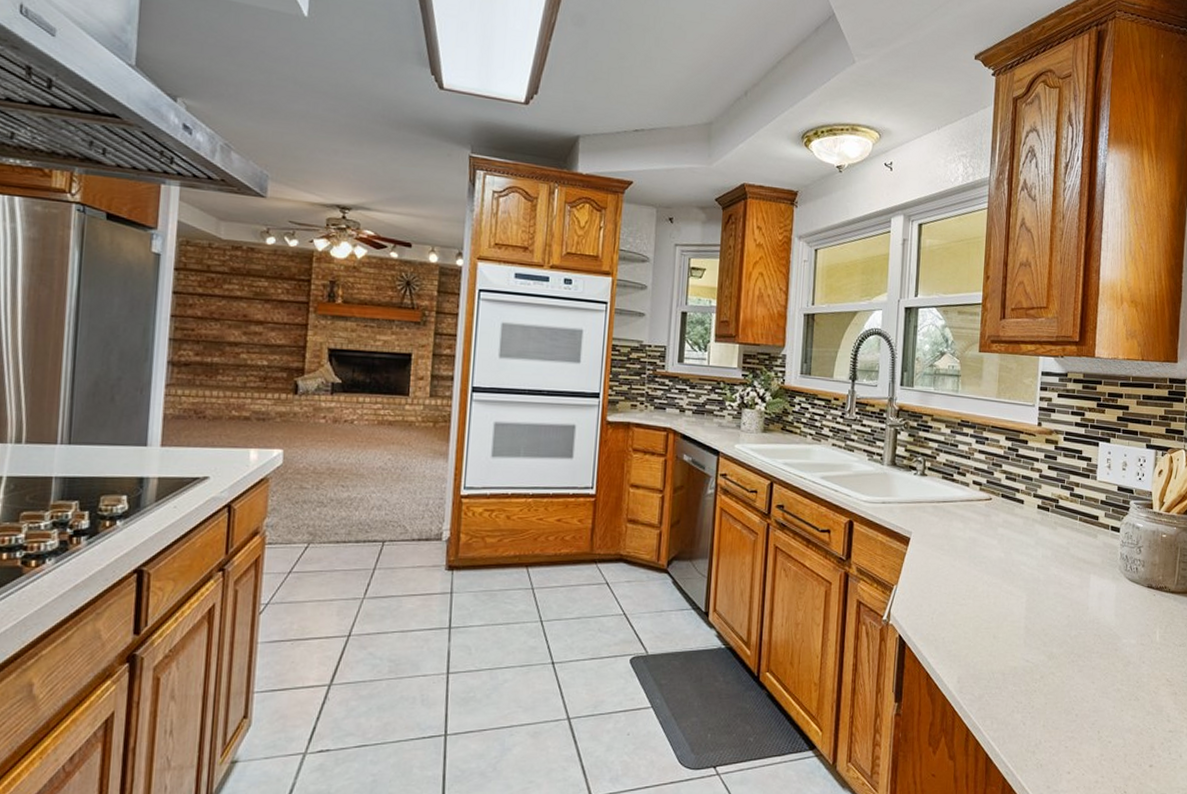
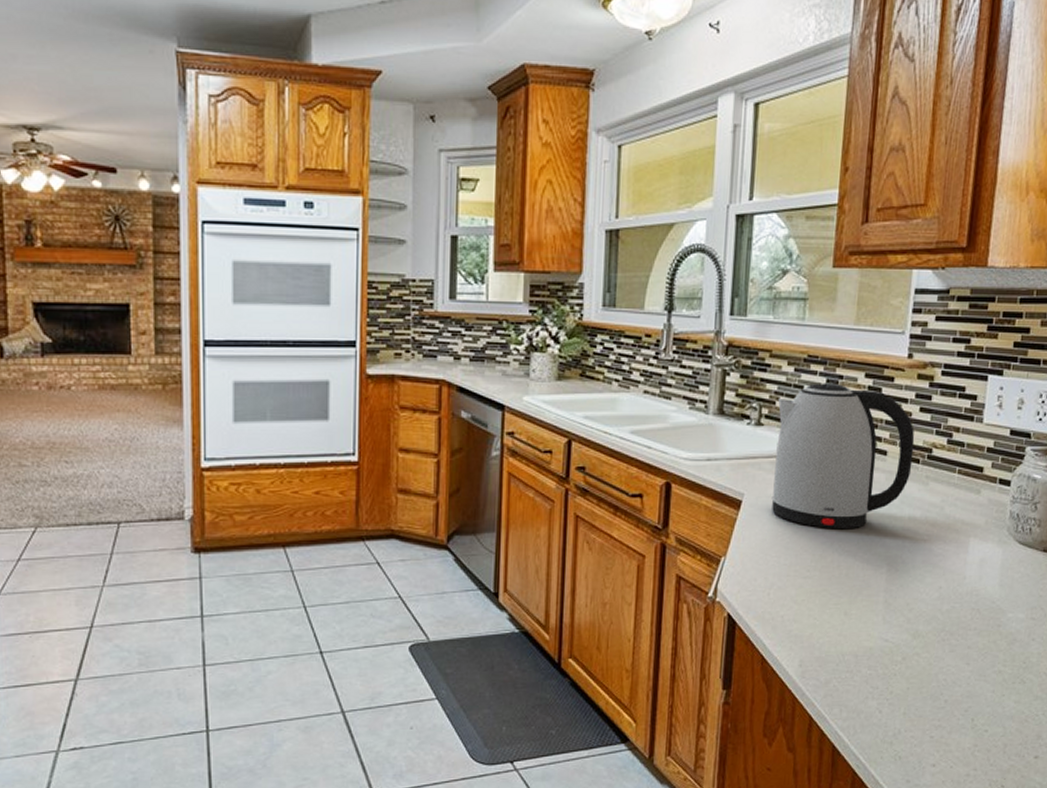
kettle: none [934,443,1045,565] -> present [771,383,915,530]

